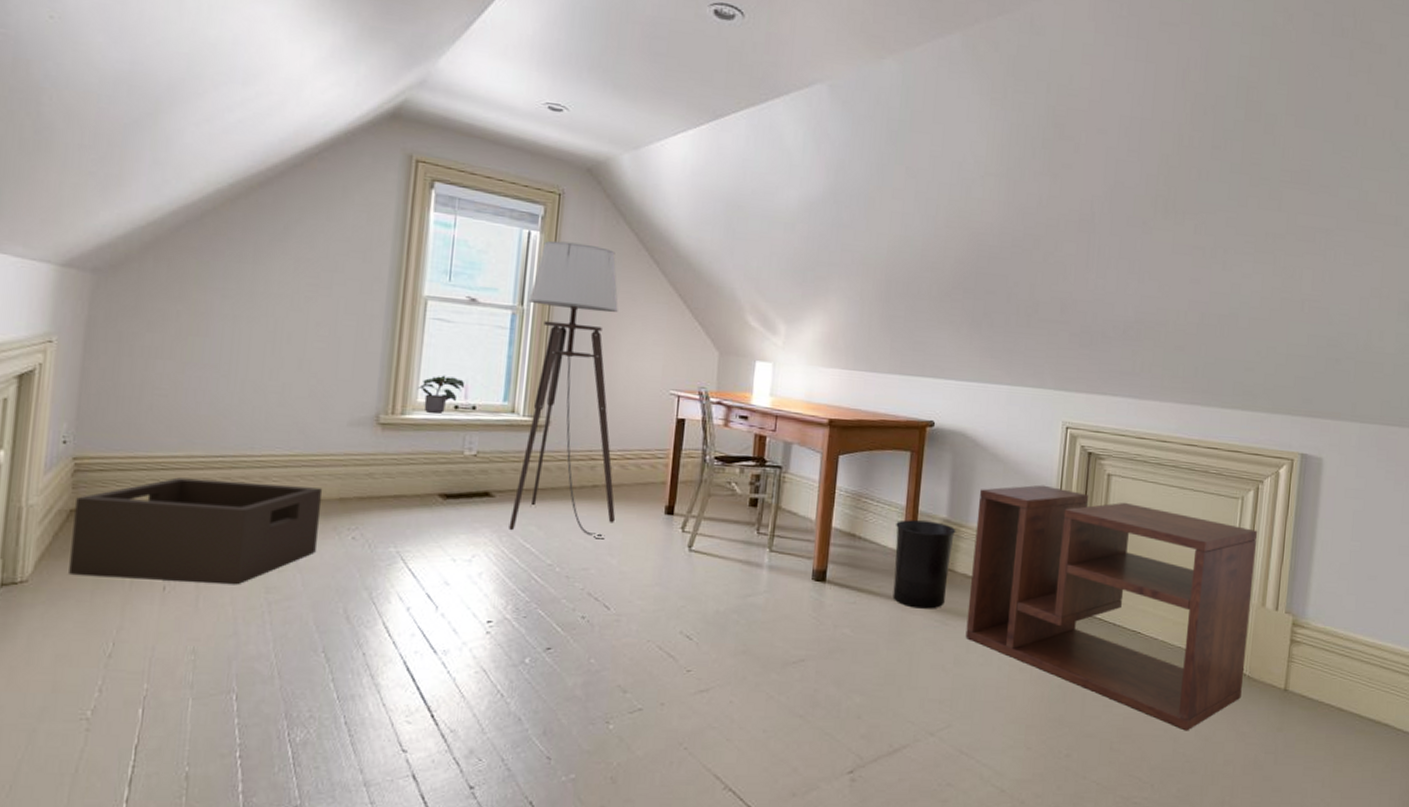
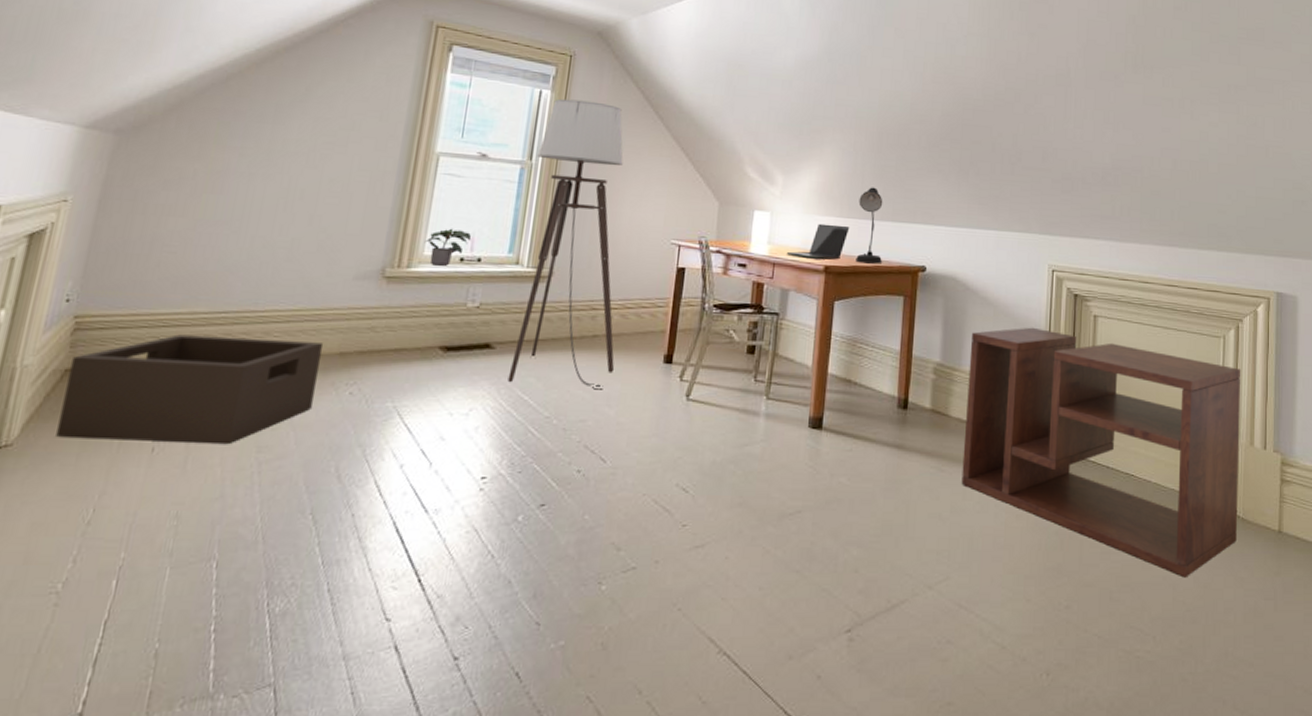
laptop: none [790,375,855,413] -> present [787,223,850,260]
desk lamp: none [861,338,891,418] -> present [855,187,883,264]
waste bin: present [893,520,956,609] -> none [888,364,950,455]

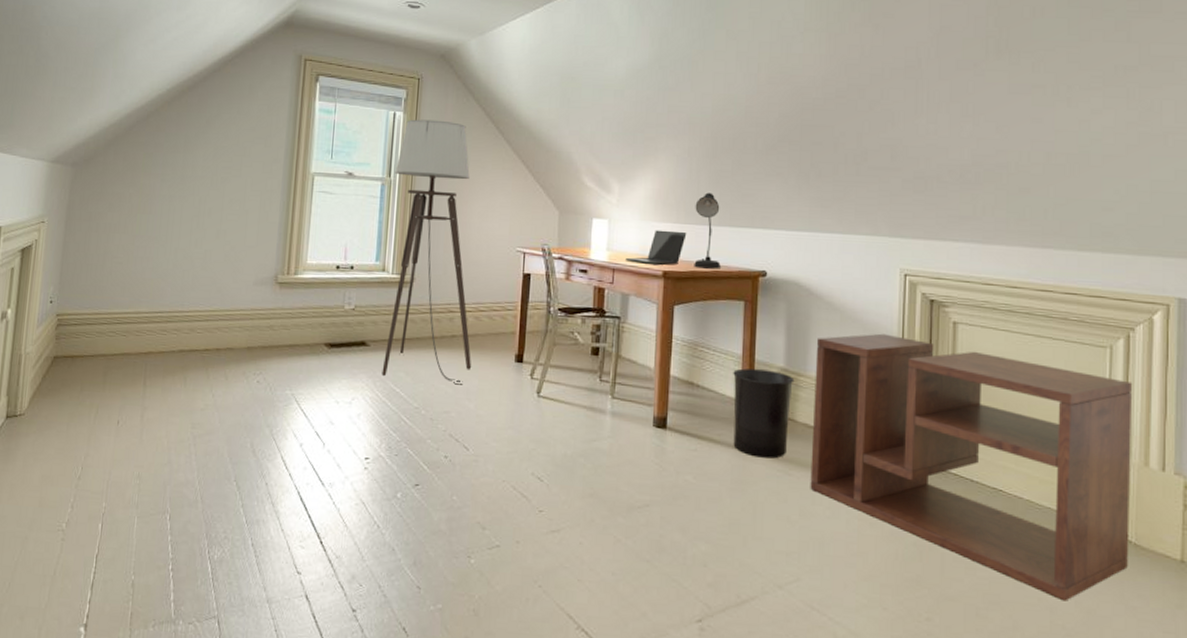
storage box: present [56,334,324,443] -> none [52,330,235,420]
potted plant: present [424,228,472,267] -> none [307,239,345,274]
waste bin: none [888,364,950,455] -> present [733,368,795,459]

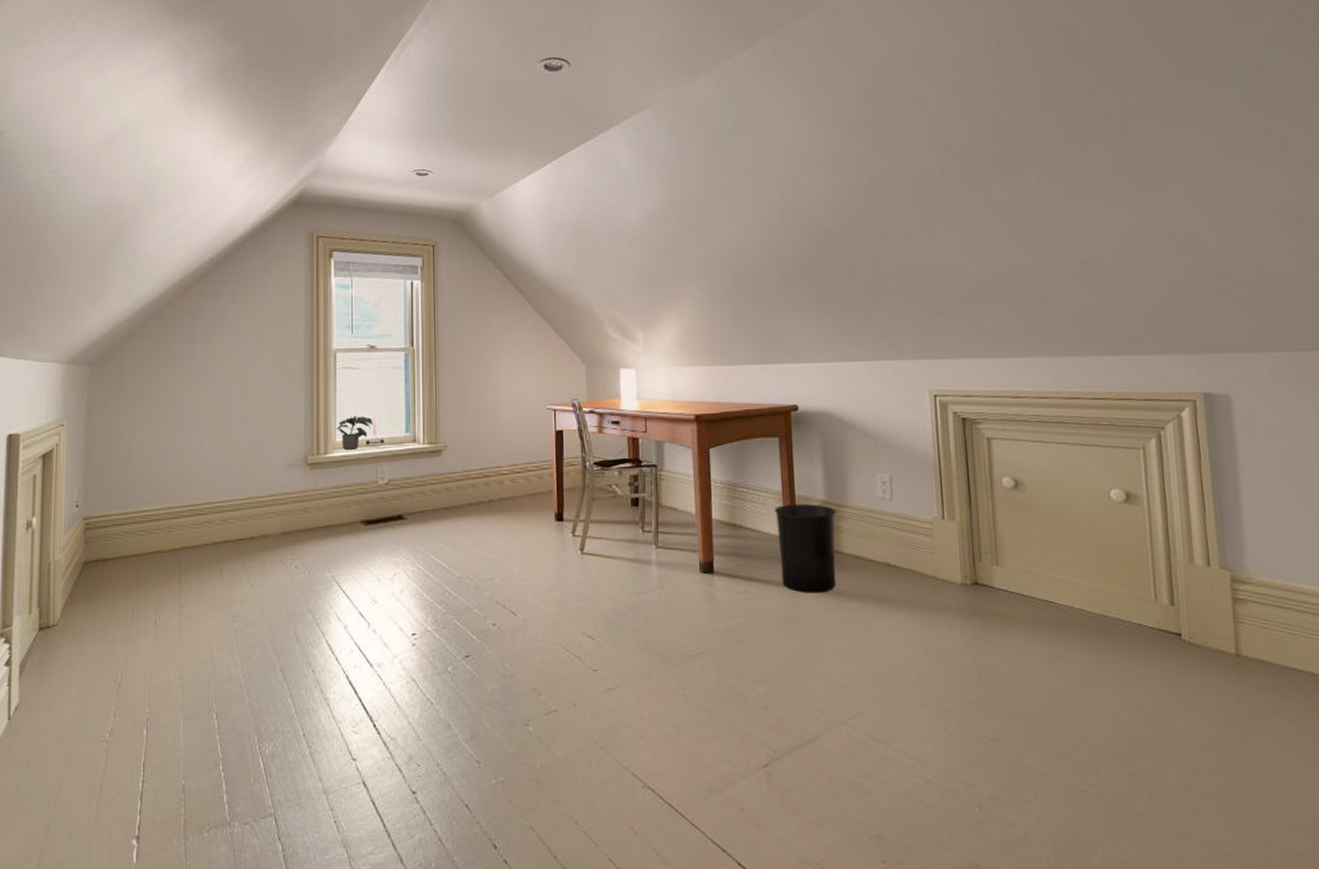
potted plant: none [307,239,345,274] -> present [335,415,373,451]
floor lamp: present [382,119,472,385] -> none [417,285,513,550]
laptop: present [626,230,687,266] -> none [657,373,715,410]
desk lamp: present [694,192,721,269] -> none [720,332,752,409]
bookshelf: present [810,333,1133,601] -> none [854,456,1185,707]

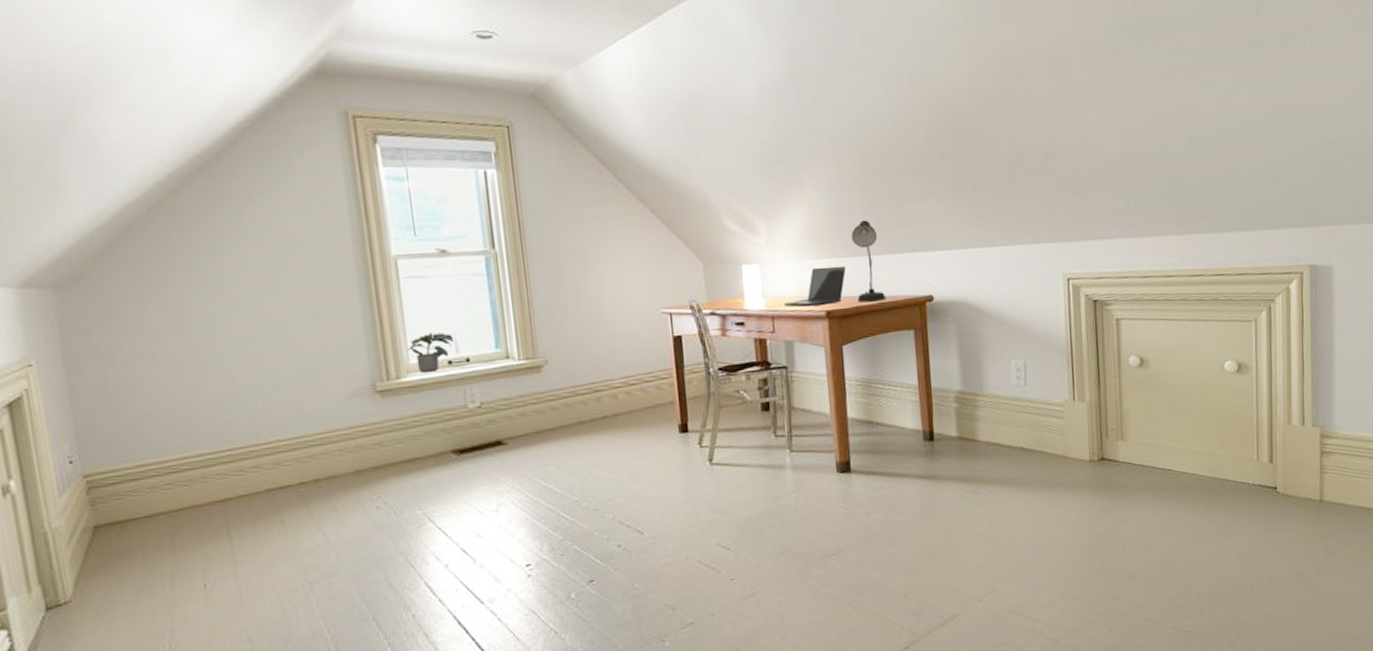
laptop: none [657,373,715,410] -> present [785,266,846,307]
desk lamp: none [720,332,752,409] -> present [851,220,886,303]
waste bin: present [775,504,837,593] -> none [911,395,973,483]

